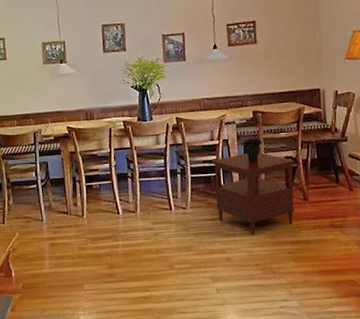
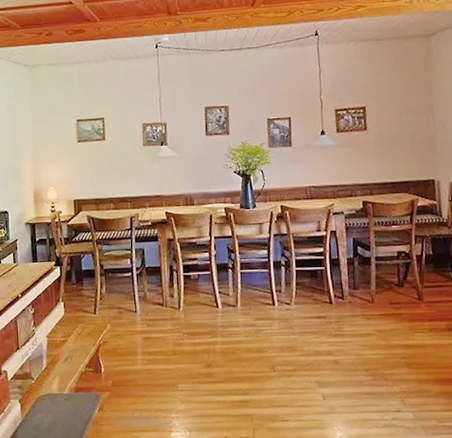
side table: present [211,152,295,235] -> none [317,246,408,336]
potted plant: present [241,123,263,162] -> none [350,214,373,256]

